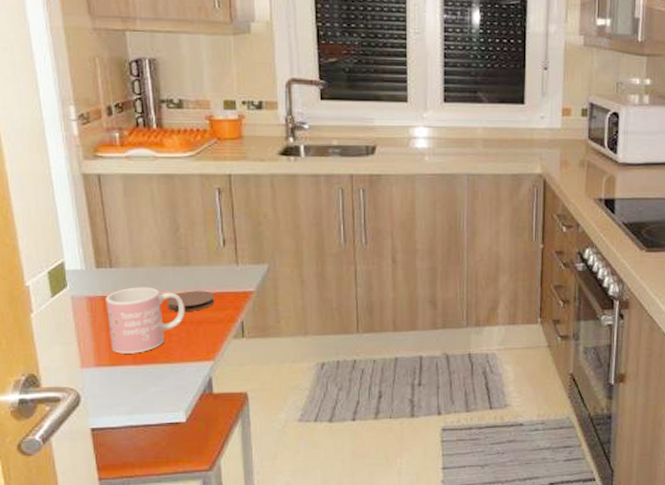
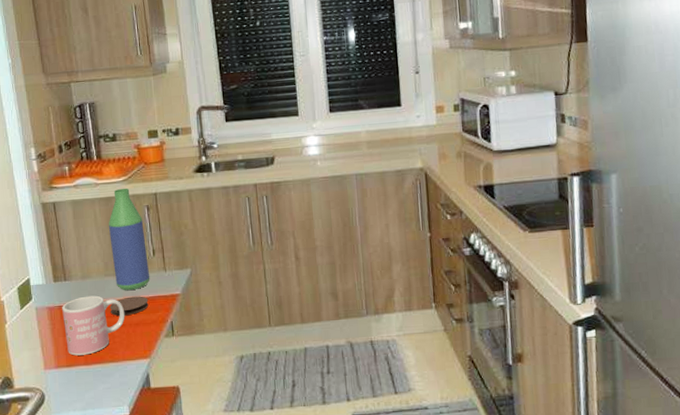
bottle: none [168,165,218,284] -> present [108,188,150,291]

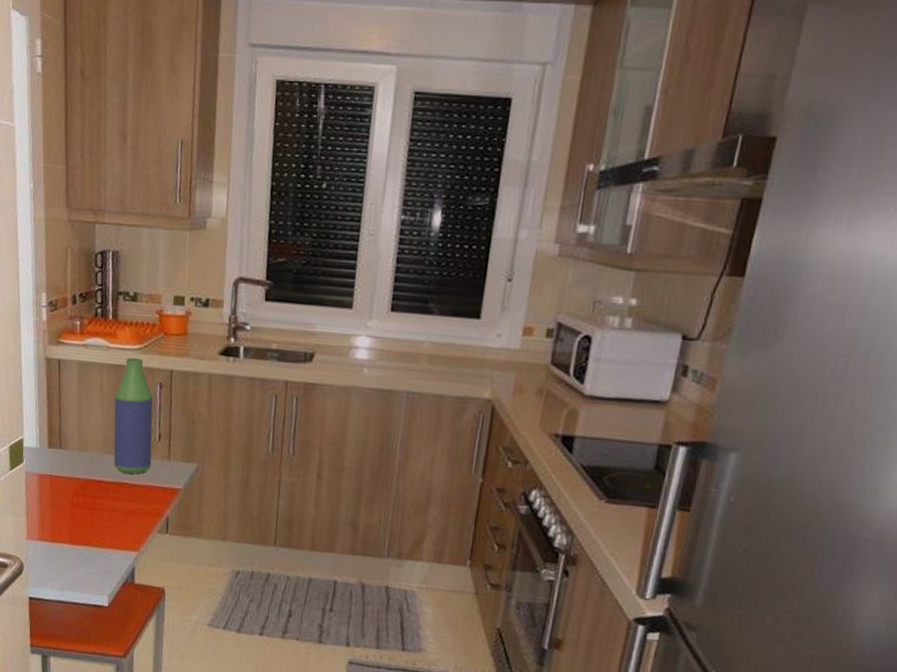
mug: present [62,295,125,356] -> none [52,470,119,534]
coaster: present [109,296,149,316] -> none [103,480,146,501]

